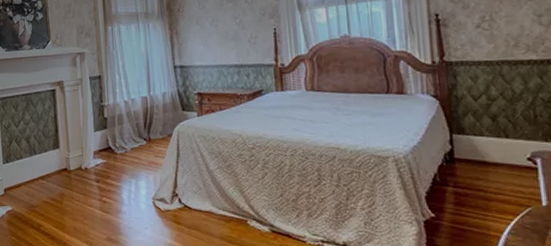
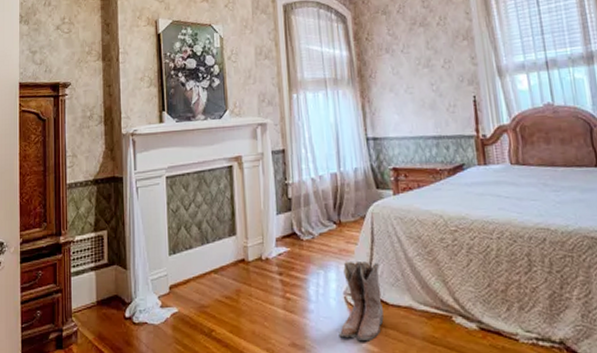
boots: none [147,172,188,239] -> present [338,260,384,342]

